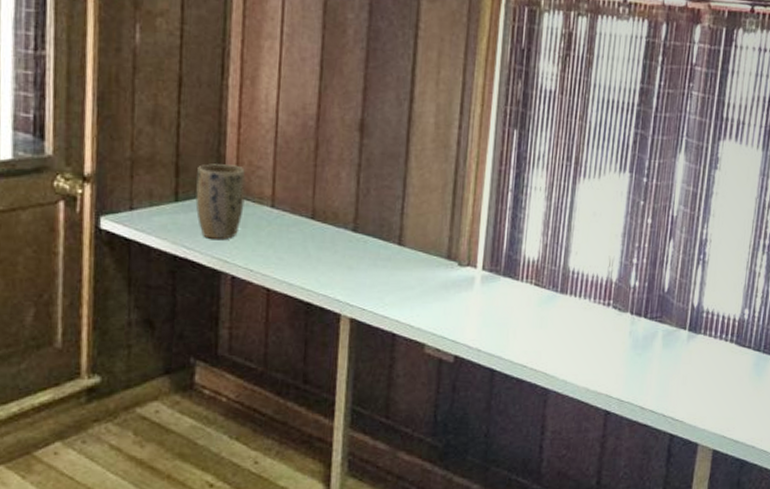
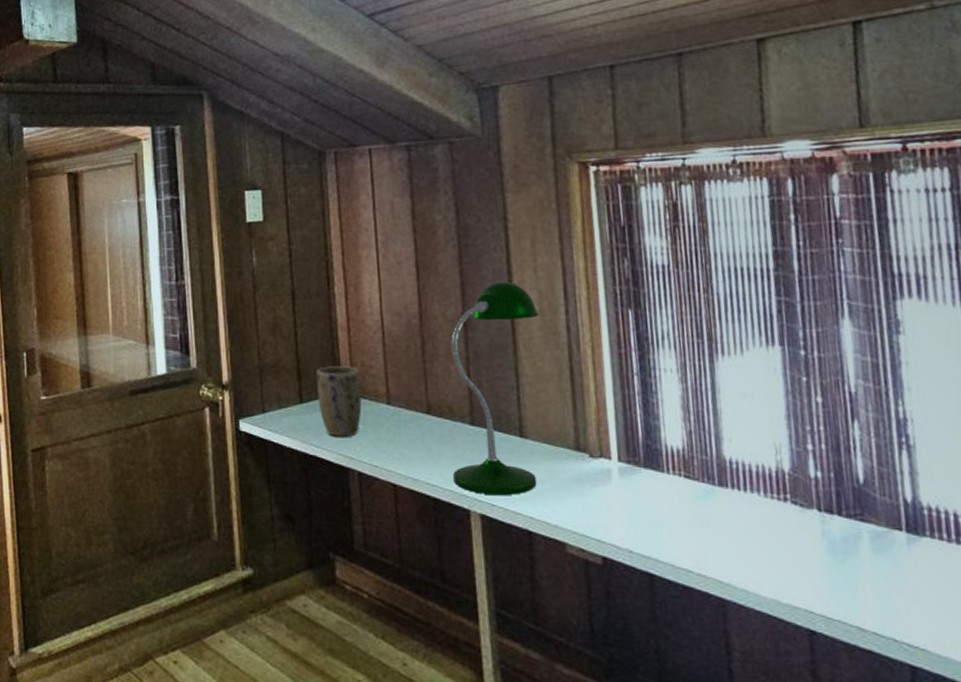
desk lamp: none [329,90,435,300] -> present [451,281,539,495]

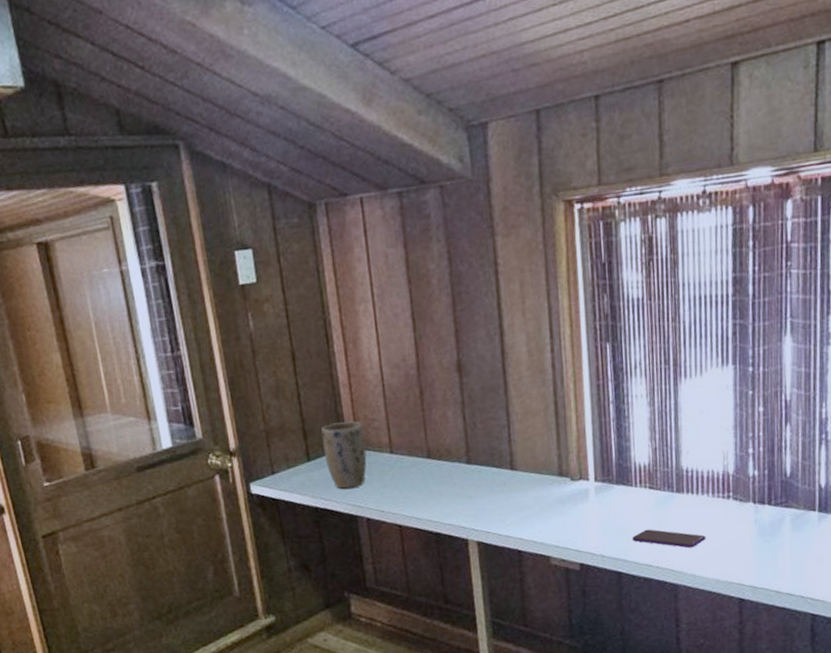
desk lamp: present [451,281,539,495] -> none [447,325,528,524]
smartphone: none [666,526,759,557] -> present [632,529,706,549]

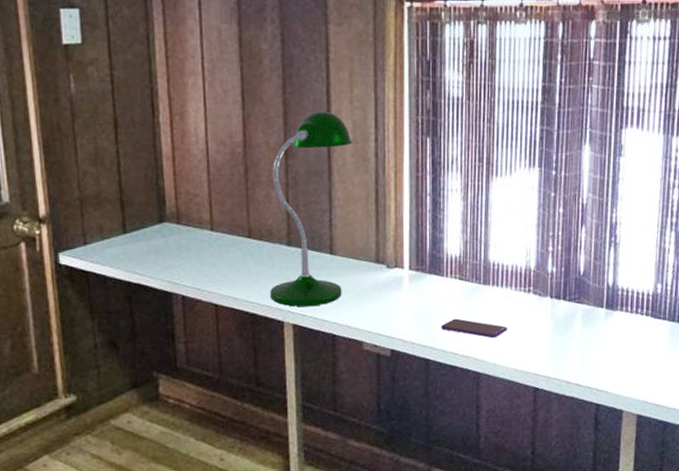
plant pot: present [321,421,367,489] -> none [140,195,186,264]
desk lamp: none [447,325,528,524] -> present [270,111,353,307]

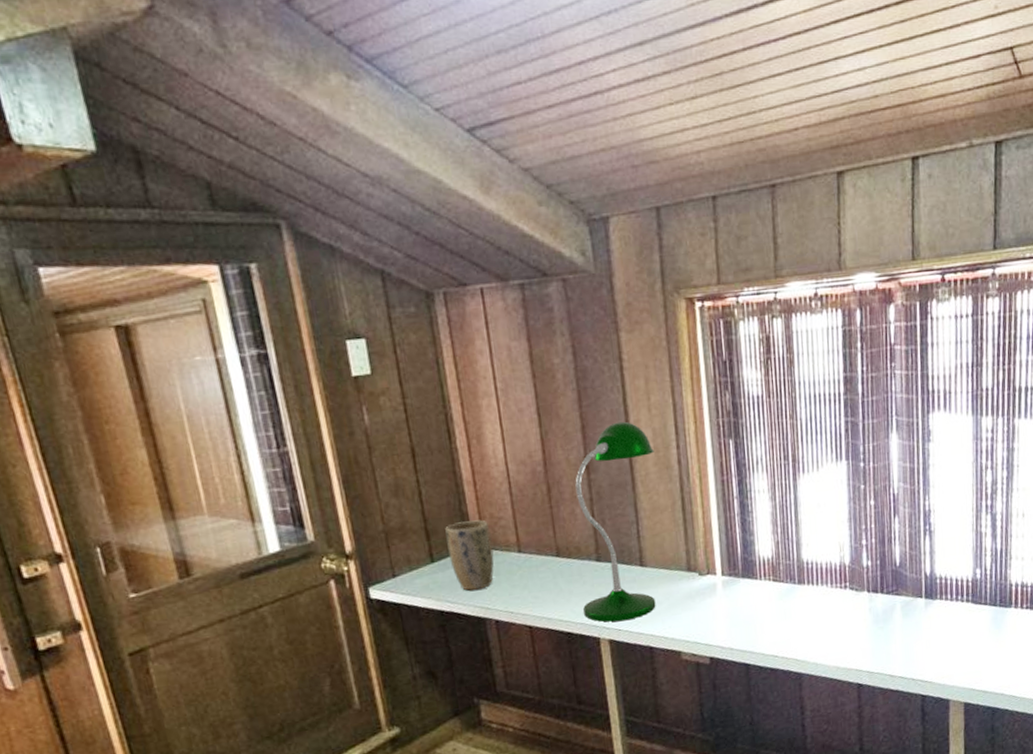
plant pot: none [140,195,186,264] -> present [445,520,494,591]
smartphone: present [441,318,507,339] -> none [759,620,826,638]

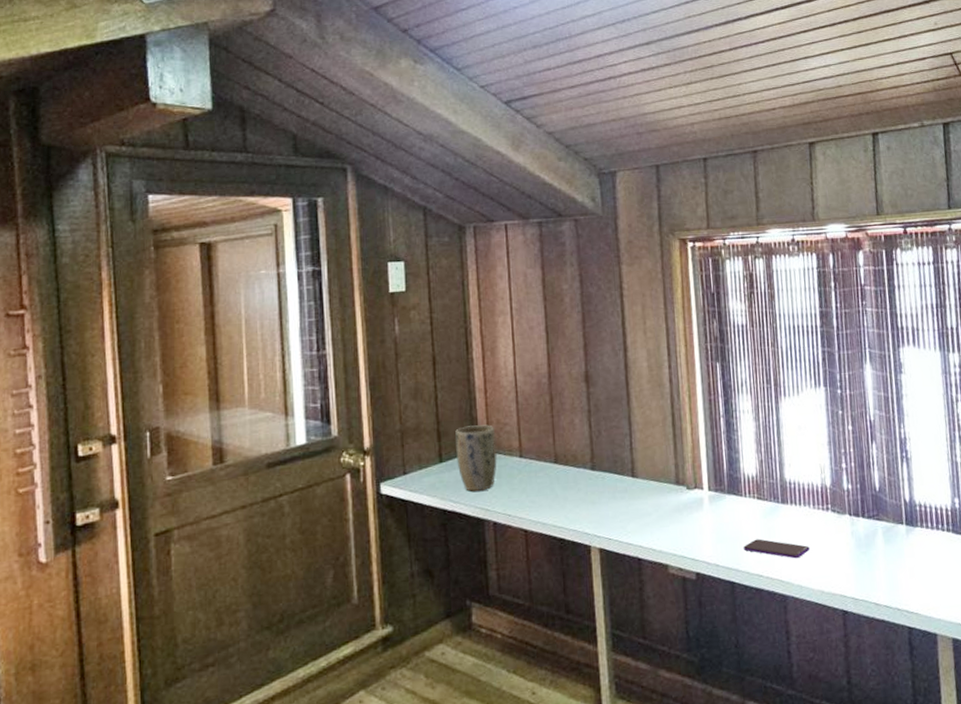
desk lamp: present [575,421,656,622] -> none [575,342,648,530]
smartphone: none [759,620,826,638] -> present [744,539,810,559]

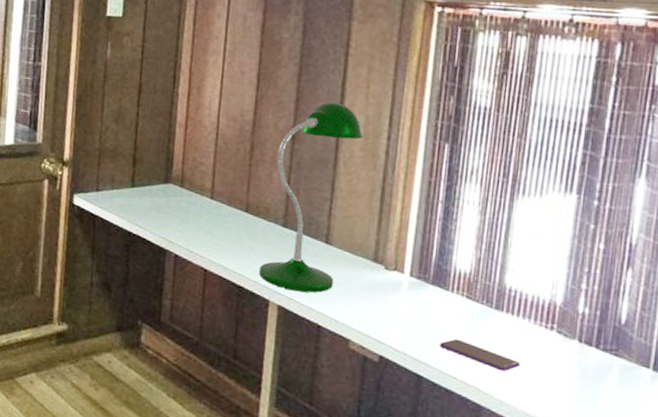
plant pot: present [455,424,497,491] -> none [148,157,190,223]
desk lamp: none [575,342,648,530] -> present [259,102,363,293]

